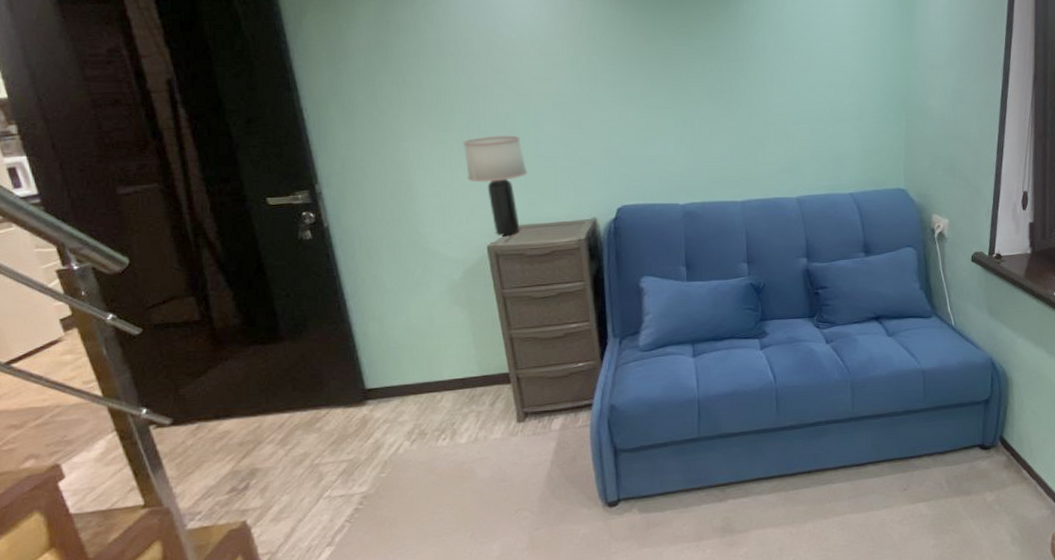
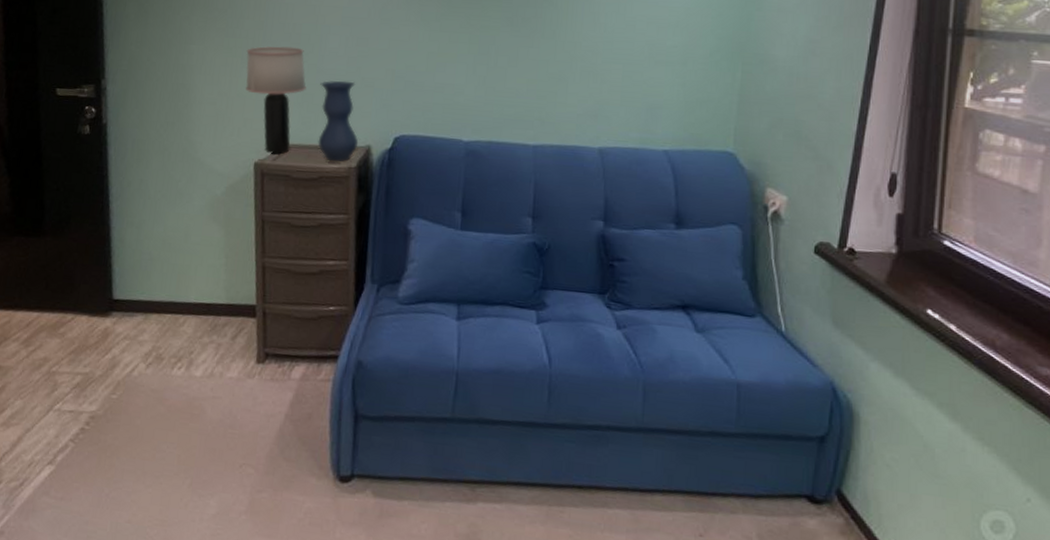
vase: none [540,162,585,237] -> present [318,80,359,162]

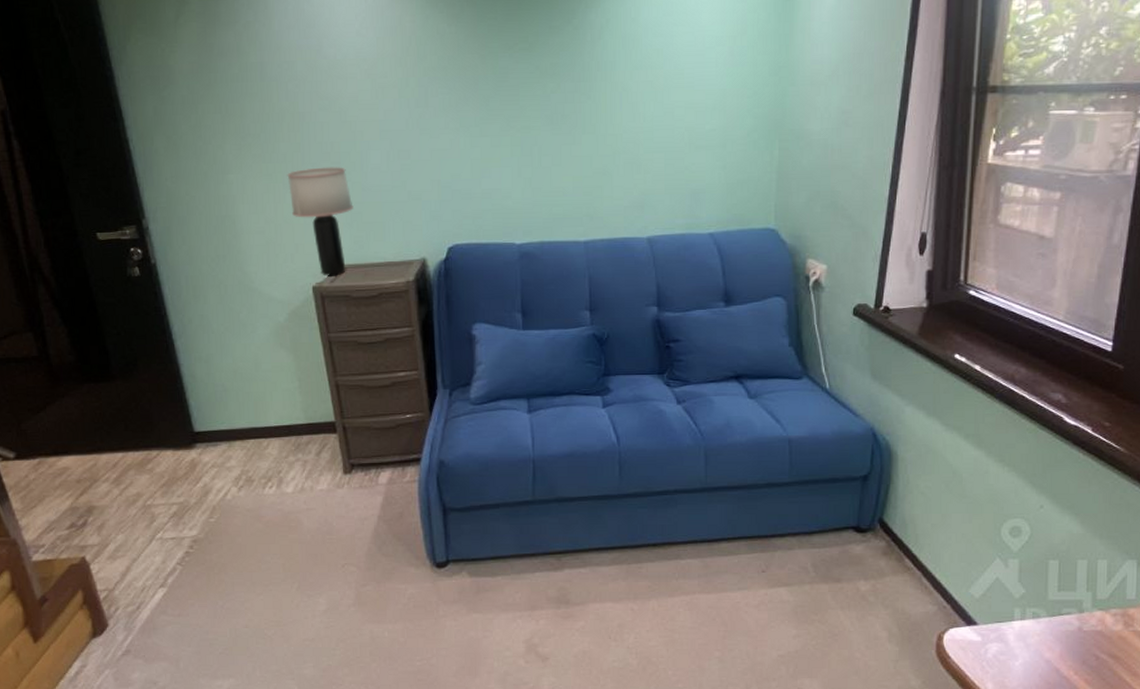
vase: present [318,80,359,162] -> none [367,196,413,278]

